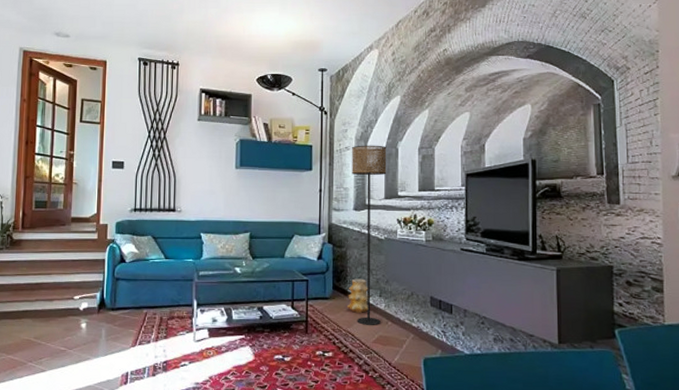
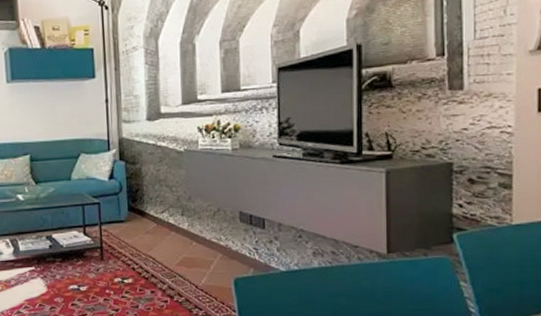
vase: present [346,278,371,313] -> none [145,197,172,235]
floor lamp: present [352,145,387,326] -> none [140,41,184,248]

